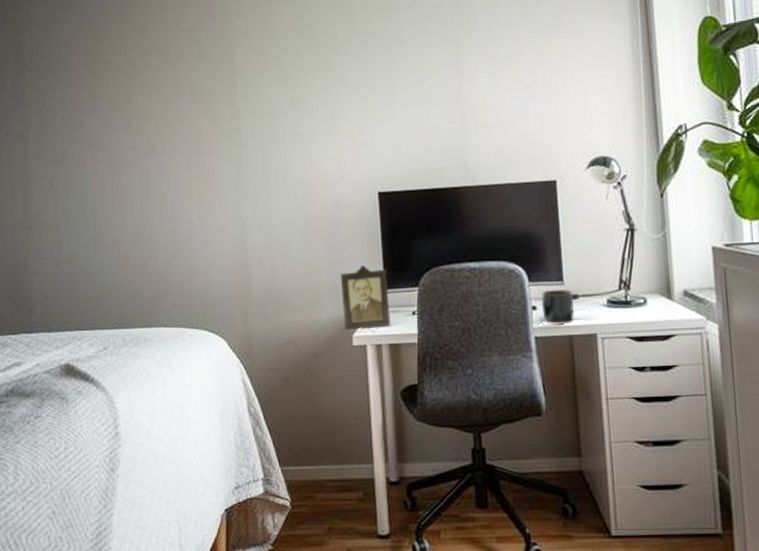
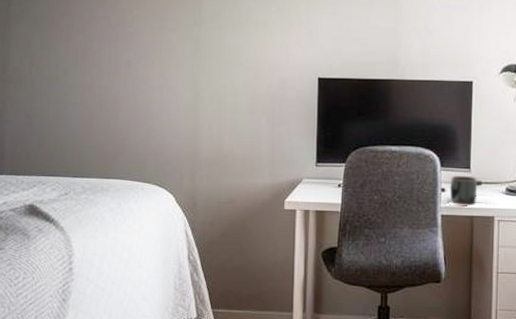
photo frame: present [340,265,391,331] -> none [278,140,319,196]

